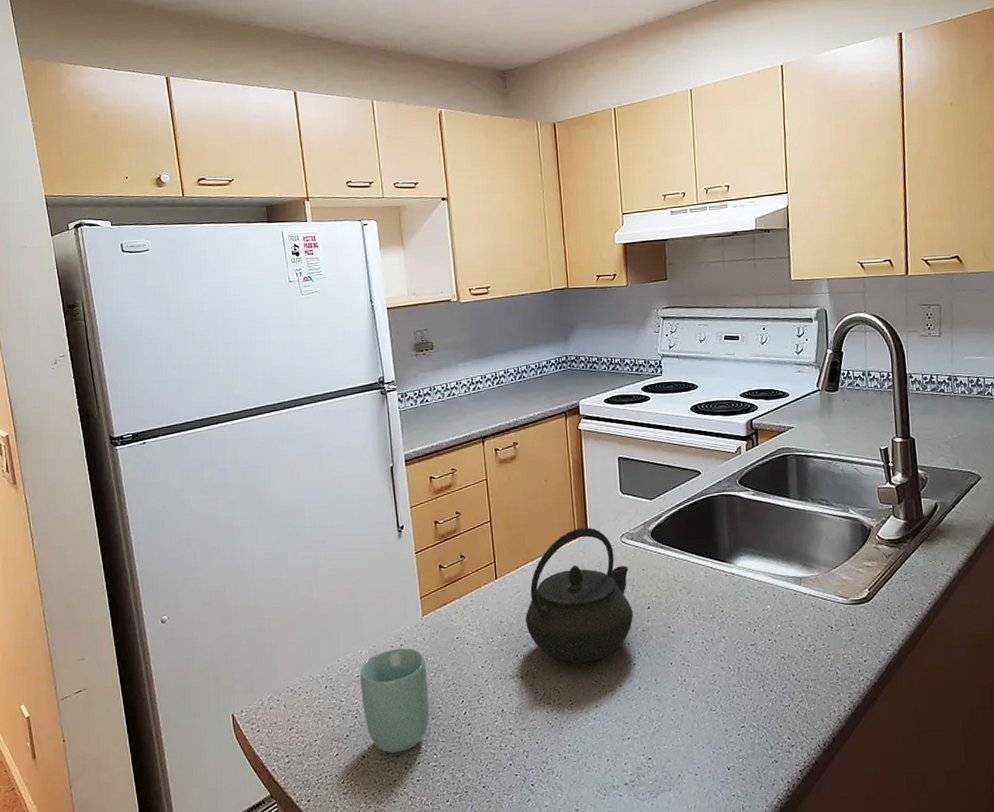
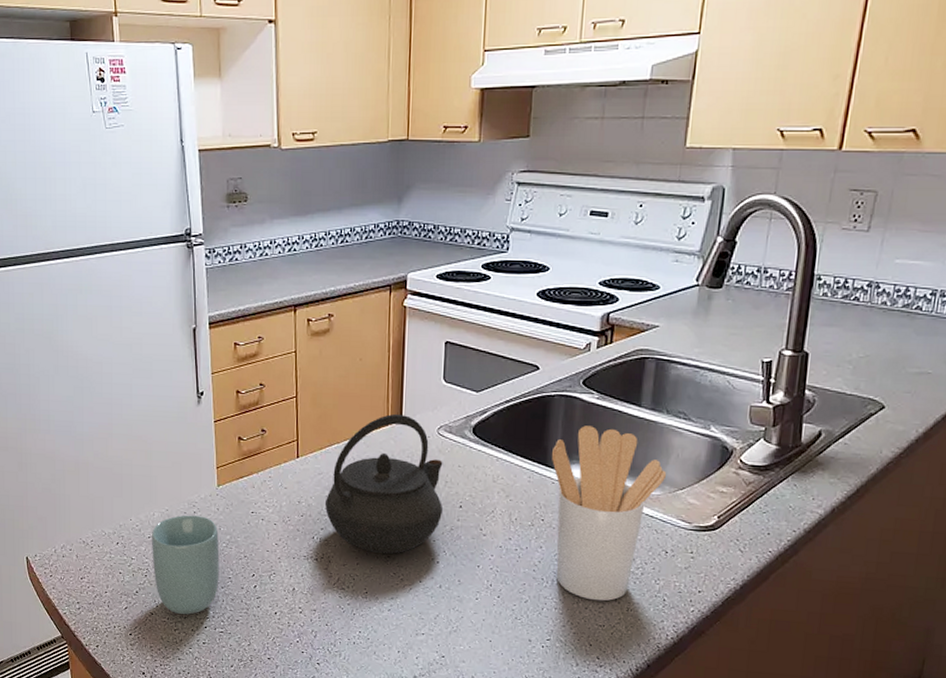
utensil holder: none [722,520,821,683] -> present [552,426,667,601]

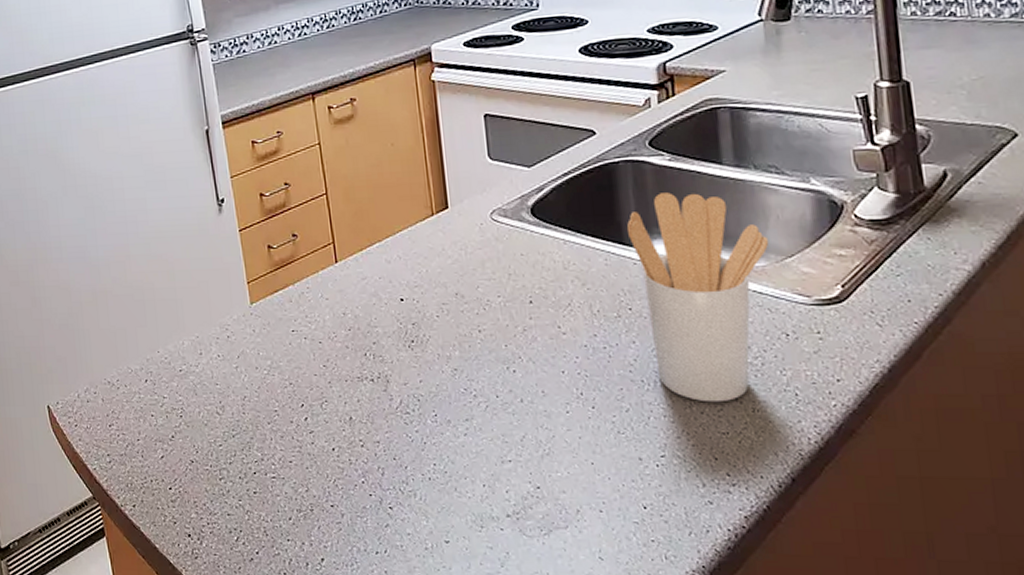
cup: present [151,515,220,615] -> none [182,340,265,459]
kettle: present [325,413,444,554] -> none [374,201,511,367]

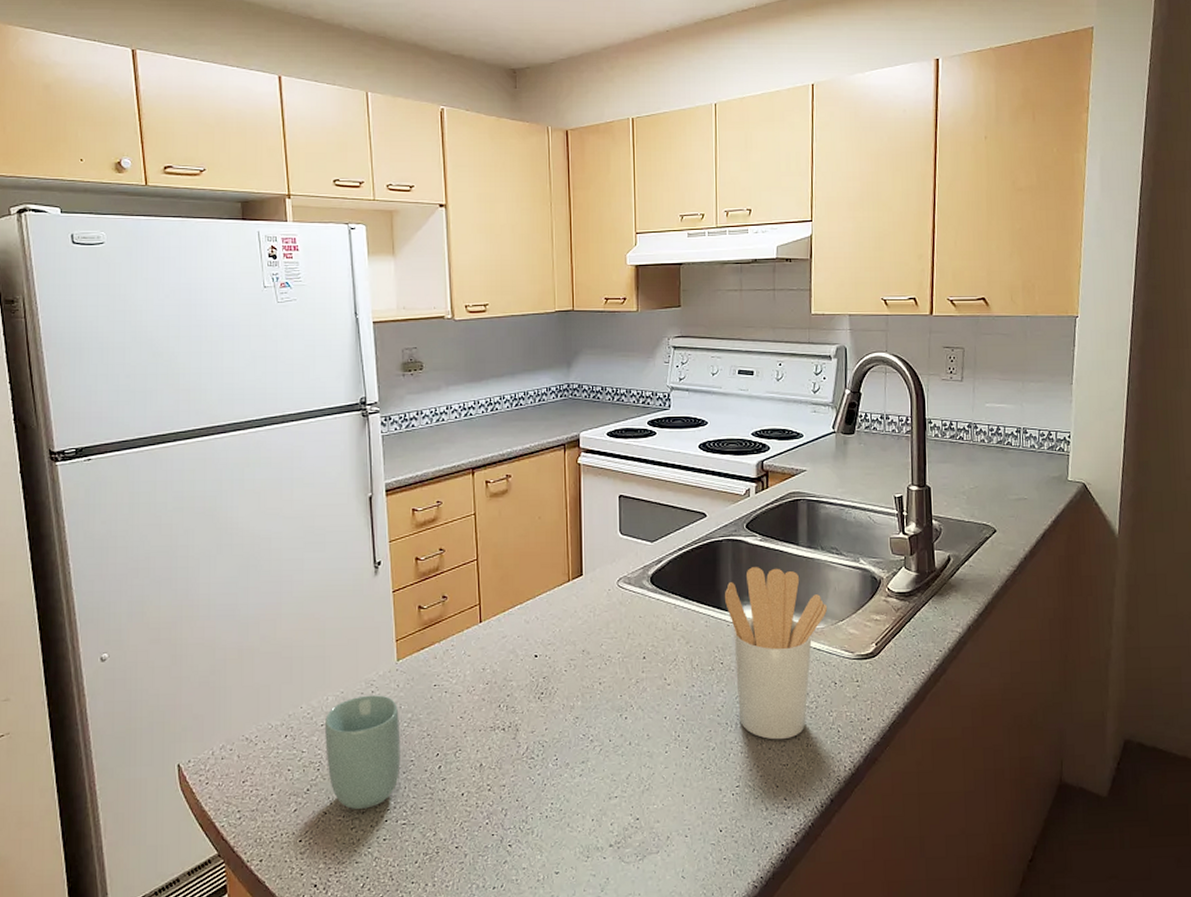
cup: none [182,340,265,459] -> present [324,695,401,809]

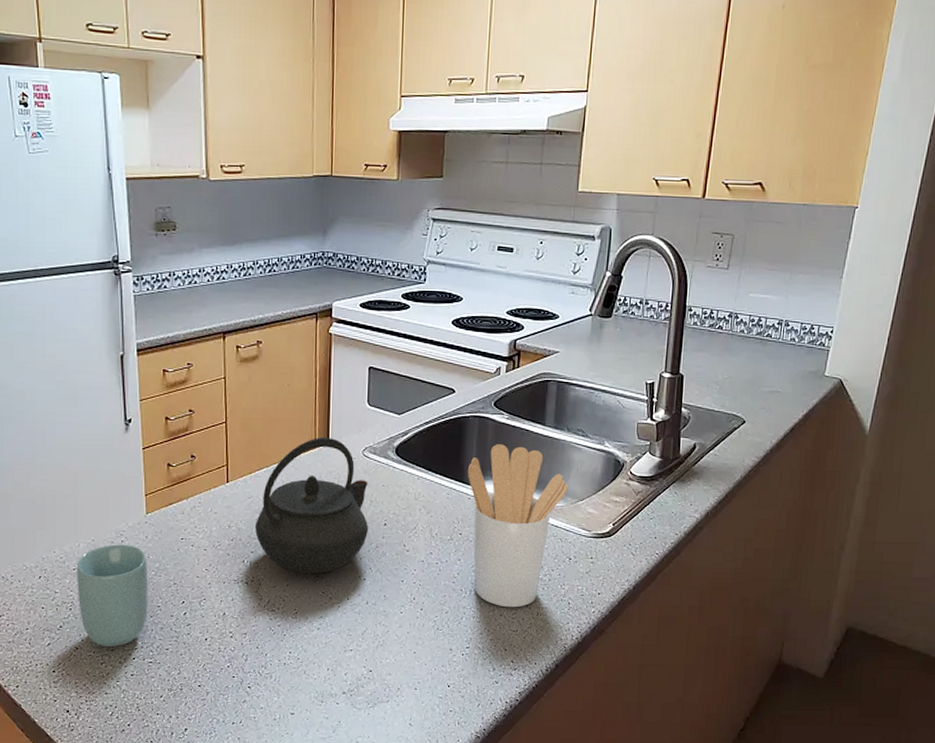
kettle: none [511,569,628,716] -> present [255,436,369,574]

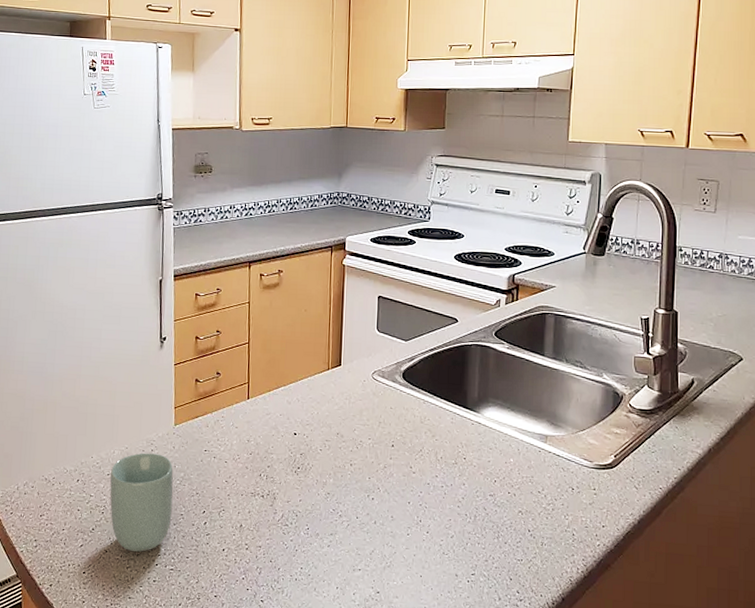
kettle: present [255,436,369,574] -> none [272,359,378,491]
utensil holder: present [468,444,569,608] -> none [471,372,569,536]

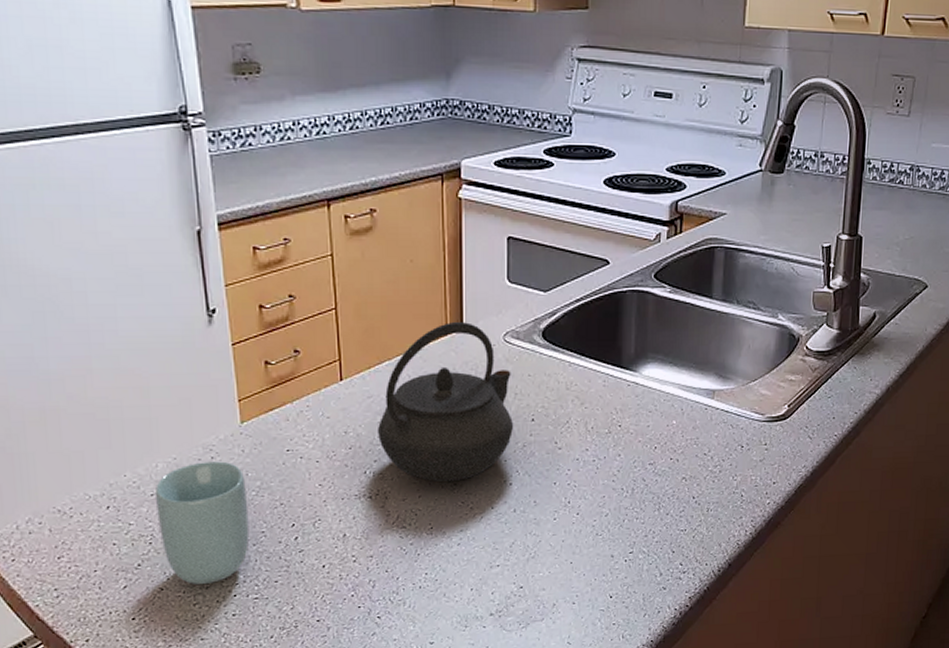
kettle: none [272,359,378,491] -> present [378,321,514,482]

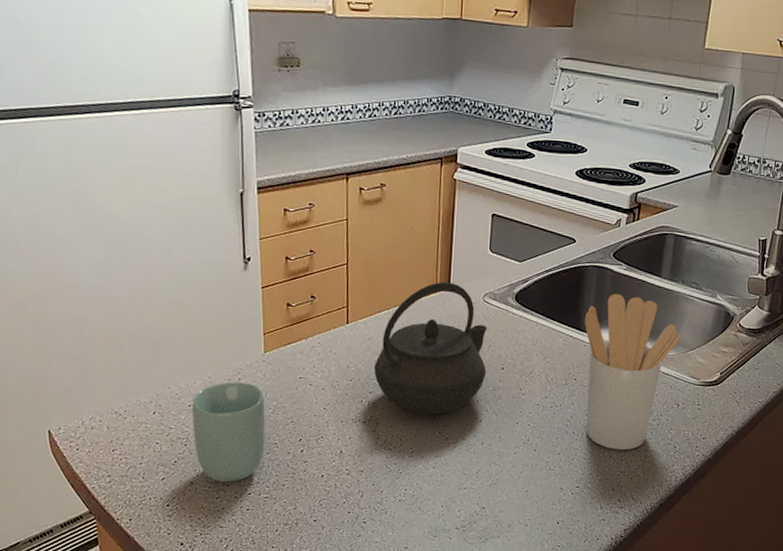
utensil holder: none [627,322,740,505] -> present [585,294,681,450]

